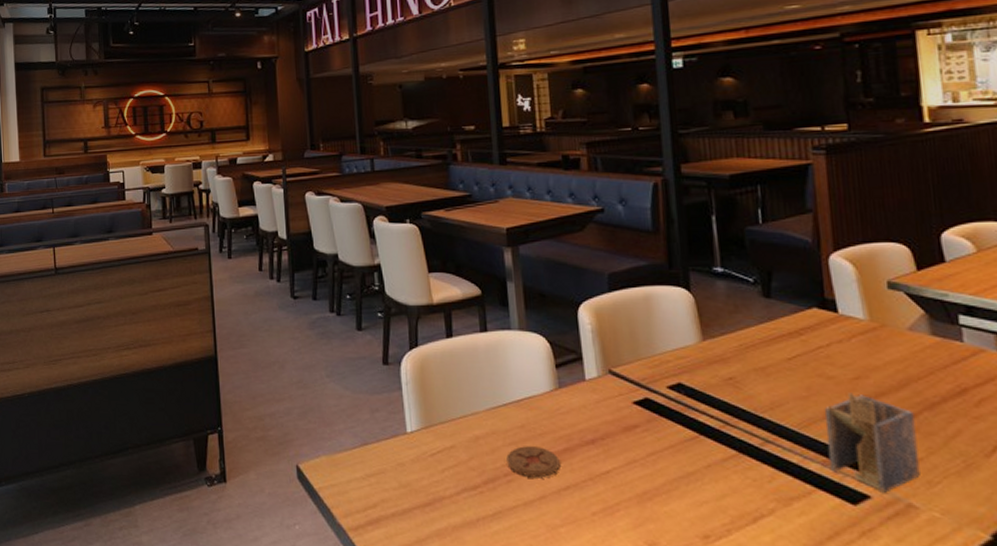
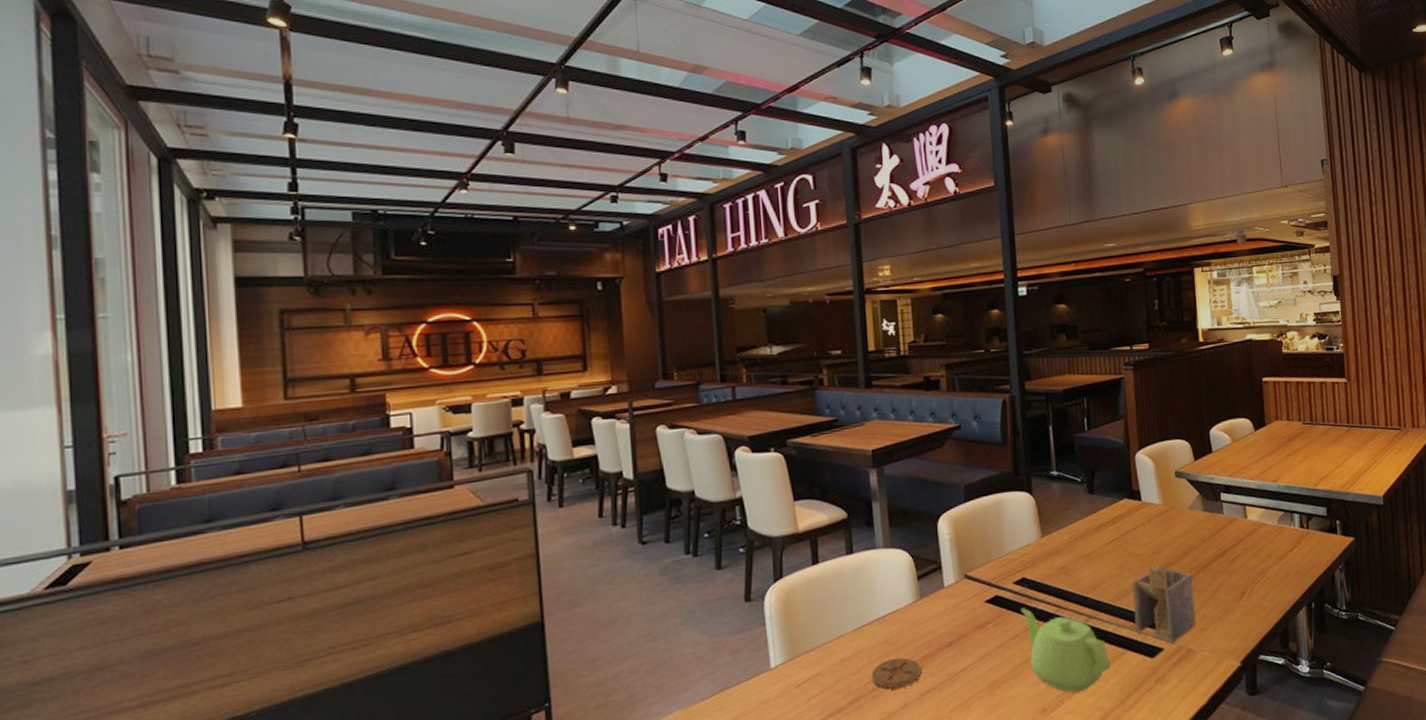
teapot: none [677,417,796,526] -> present [1021,608,1111,693]

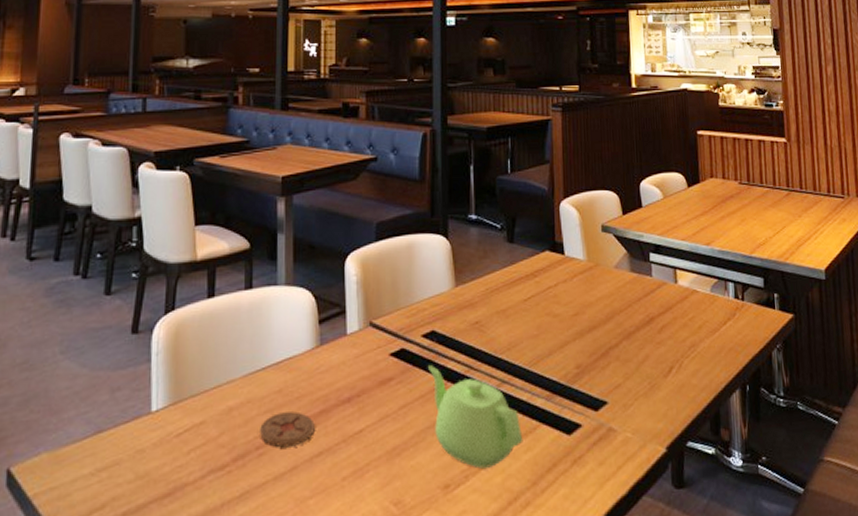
napkin holder: present [1131,566,1196,644] -> none [550,328,619,420]

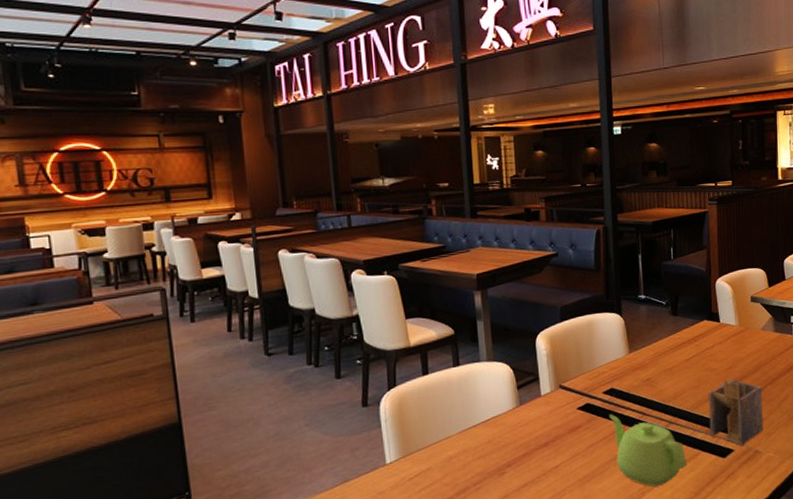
coaster: present [260,411,315,448] -> none [476,456,520,483]
napkin holder: none [550,328,619,420] -> present [708,379,764,446]

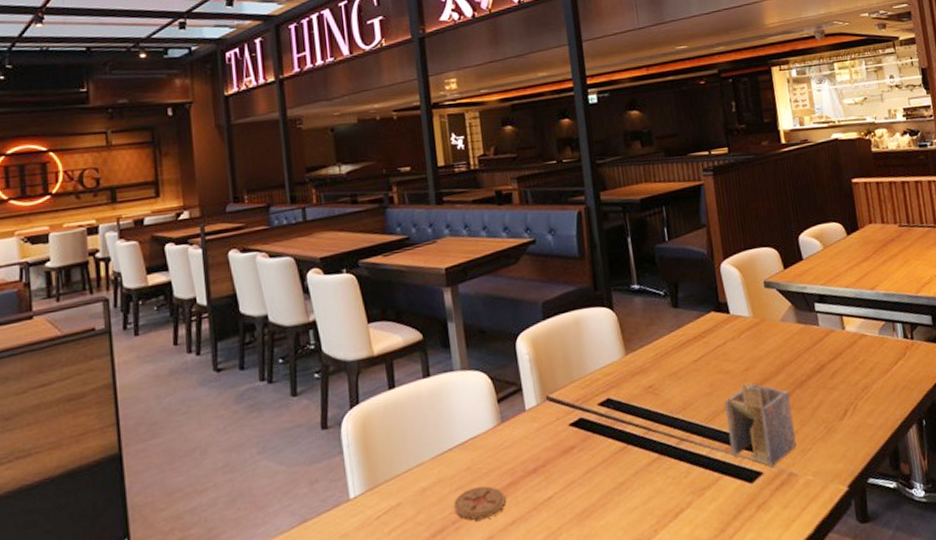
coaster: none [476,456,520,483] -> present [454,486,506,520]
teapot: present [609,414,688,487] -> none [608,431,707,522]

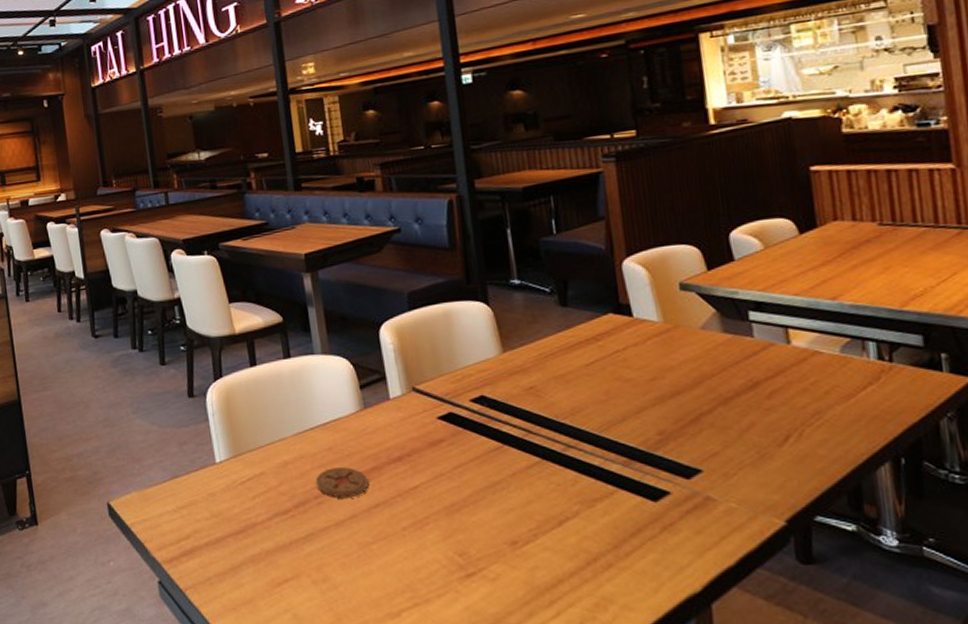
napkin holder: present [724,383,797,467] -> none [622,393,717,488]

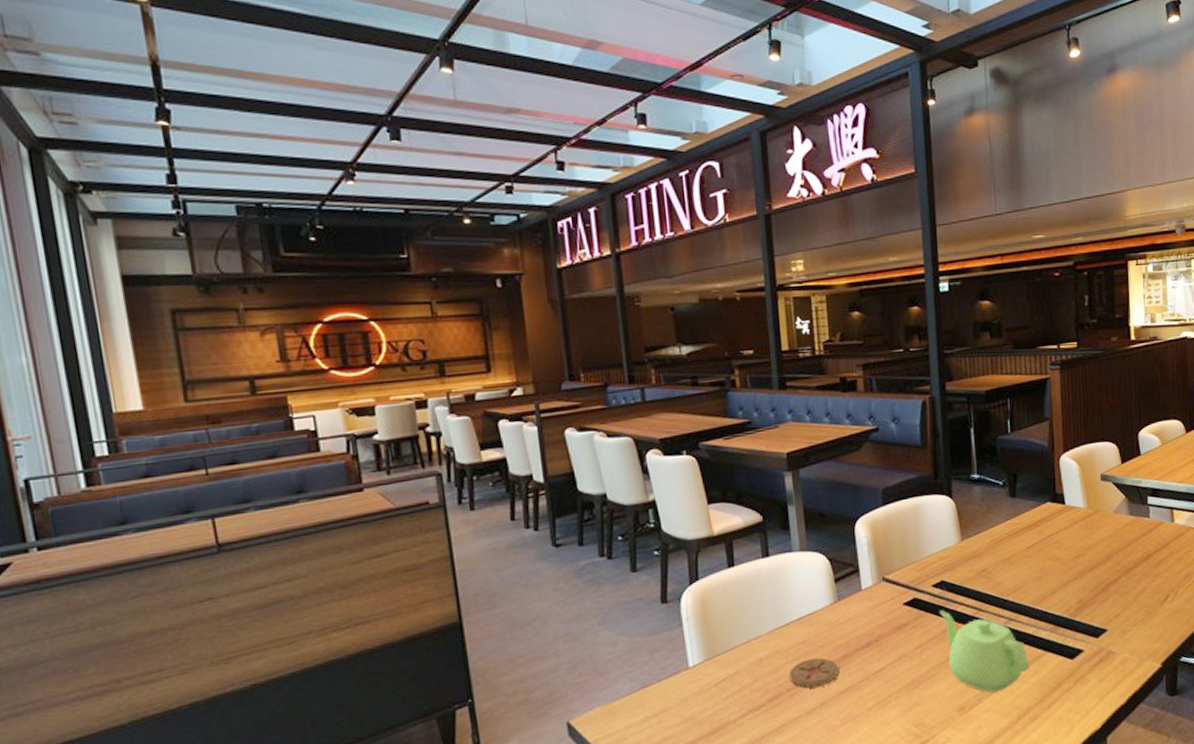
teapot: none [481,429,599,529] -> present [940,610,1030,693]

